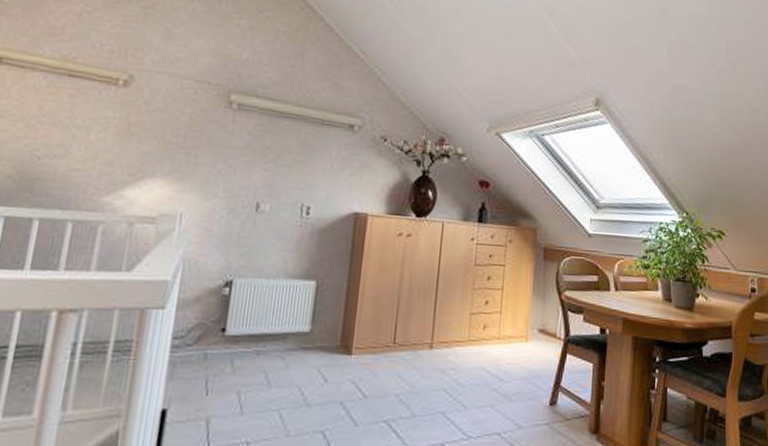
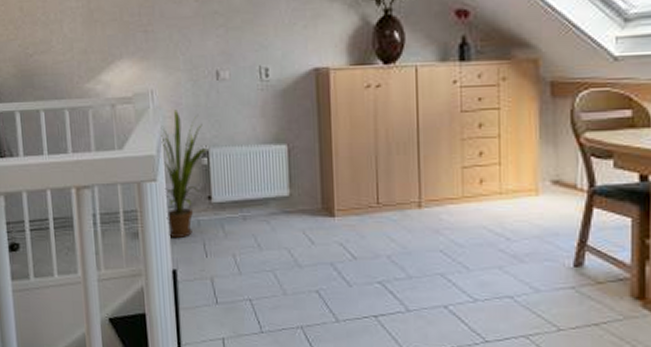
house plant: none [166,235,233,373] -> present [161,109,209,237]

